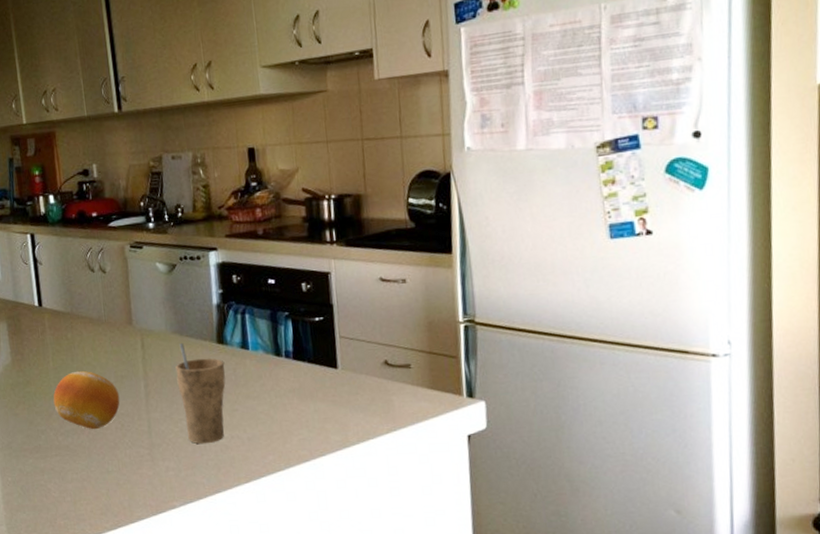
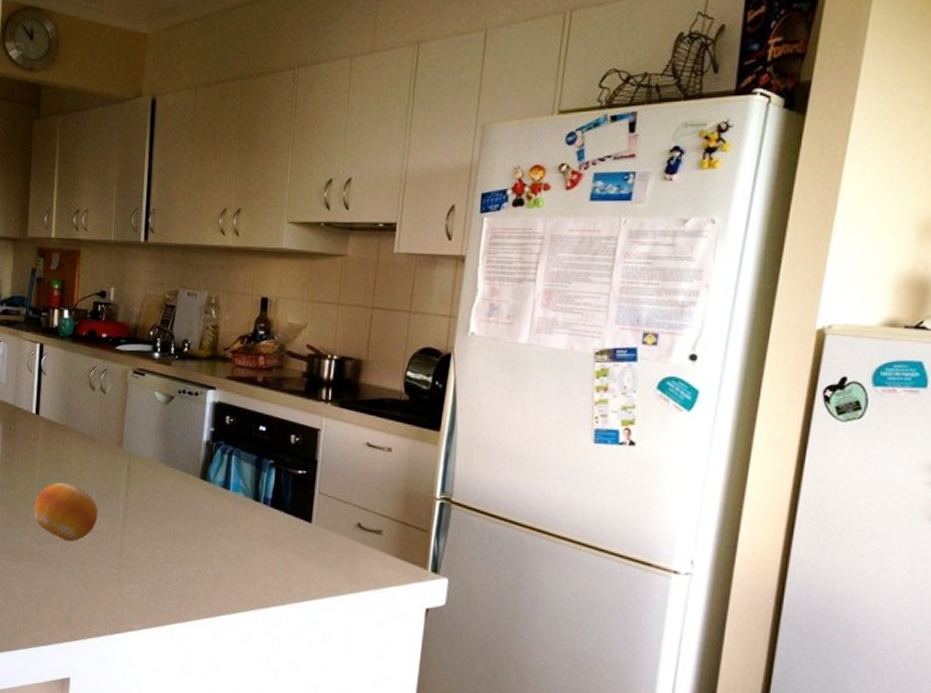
cup: present [175,343,226,444] -> none [155,473,204,574]

